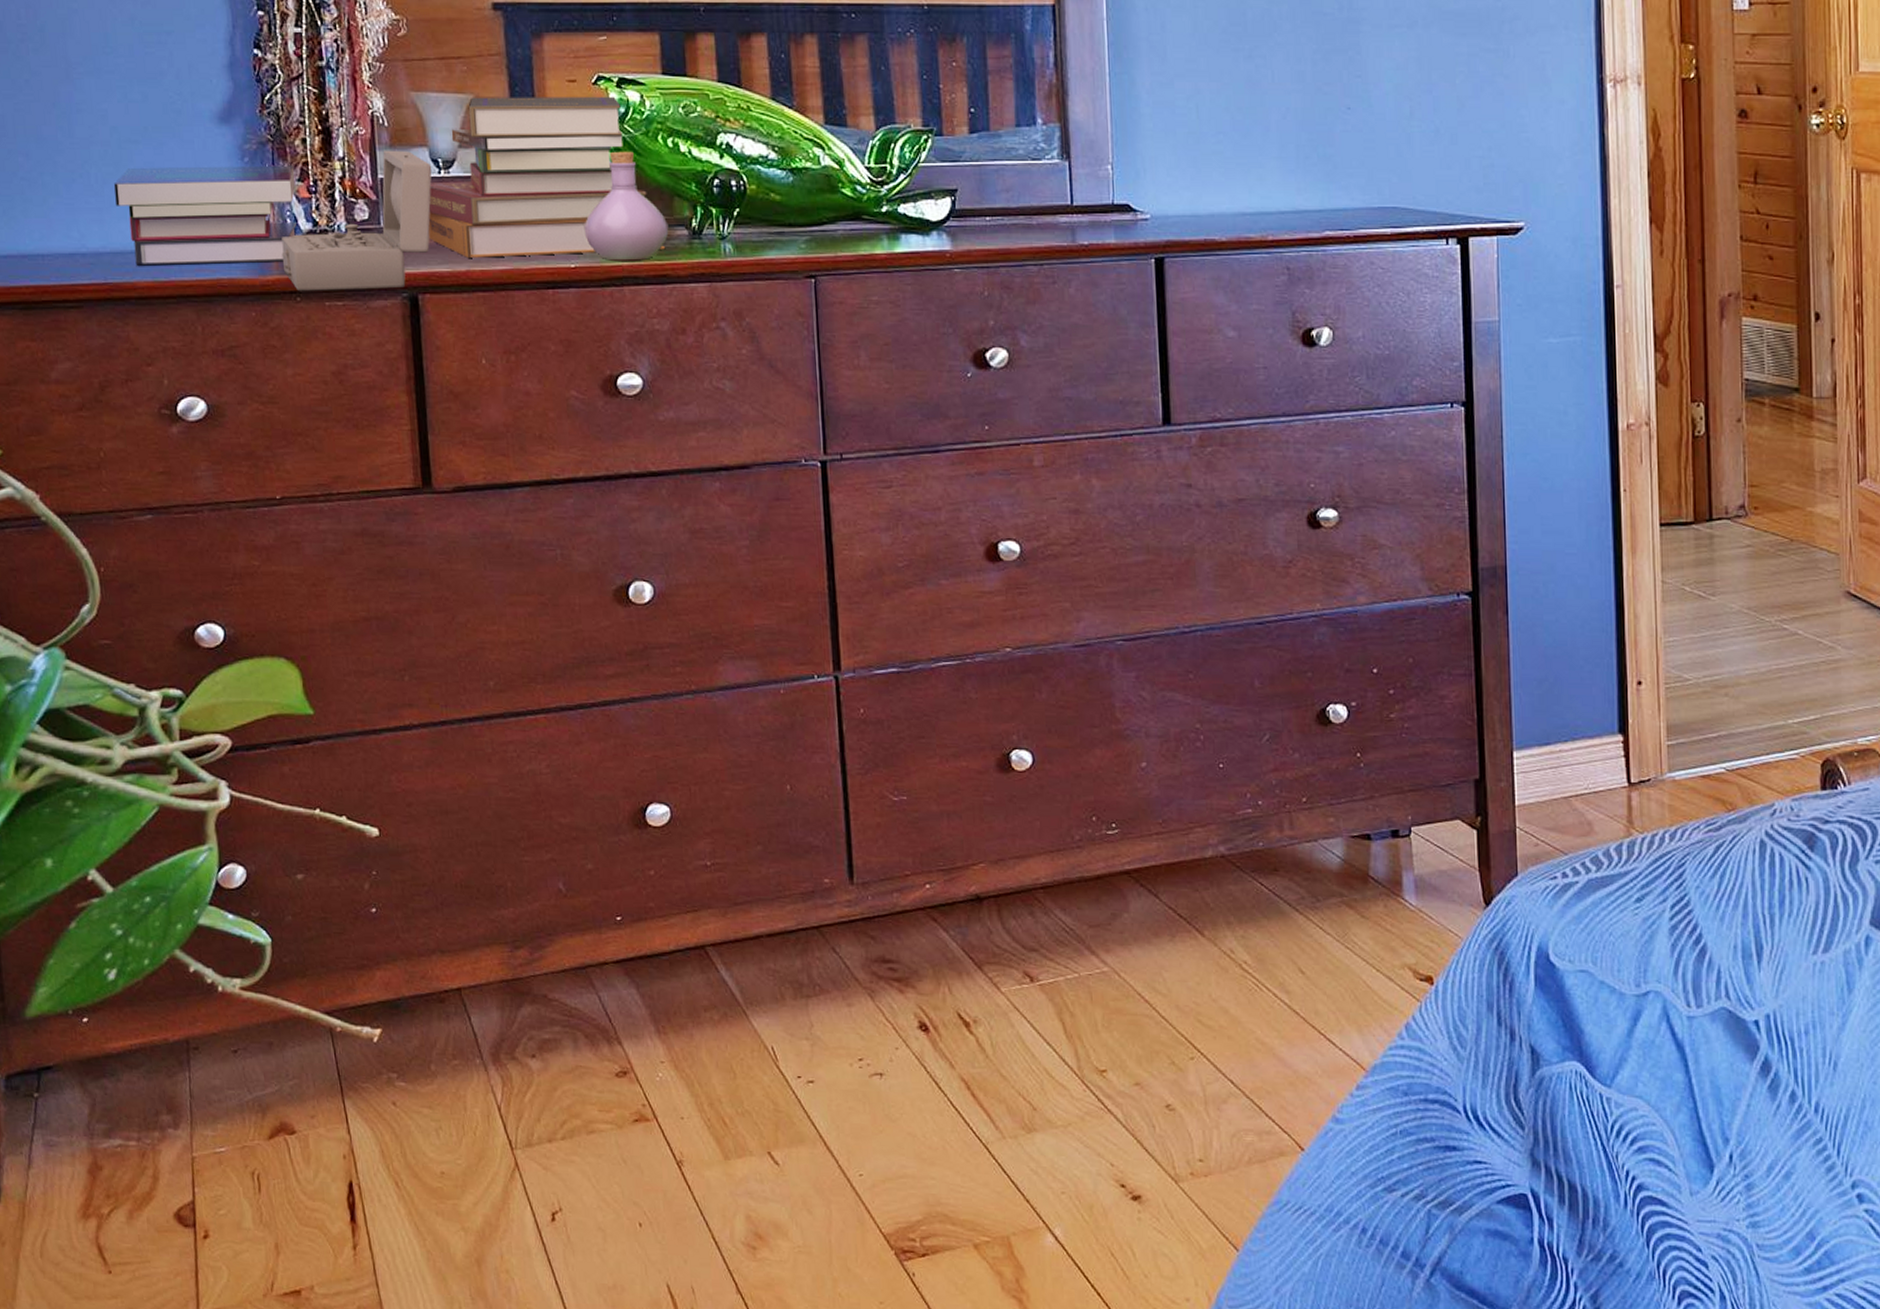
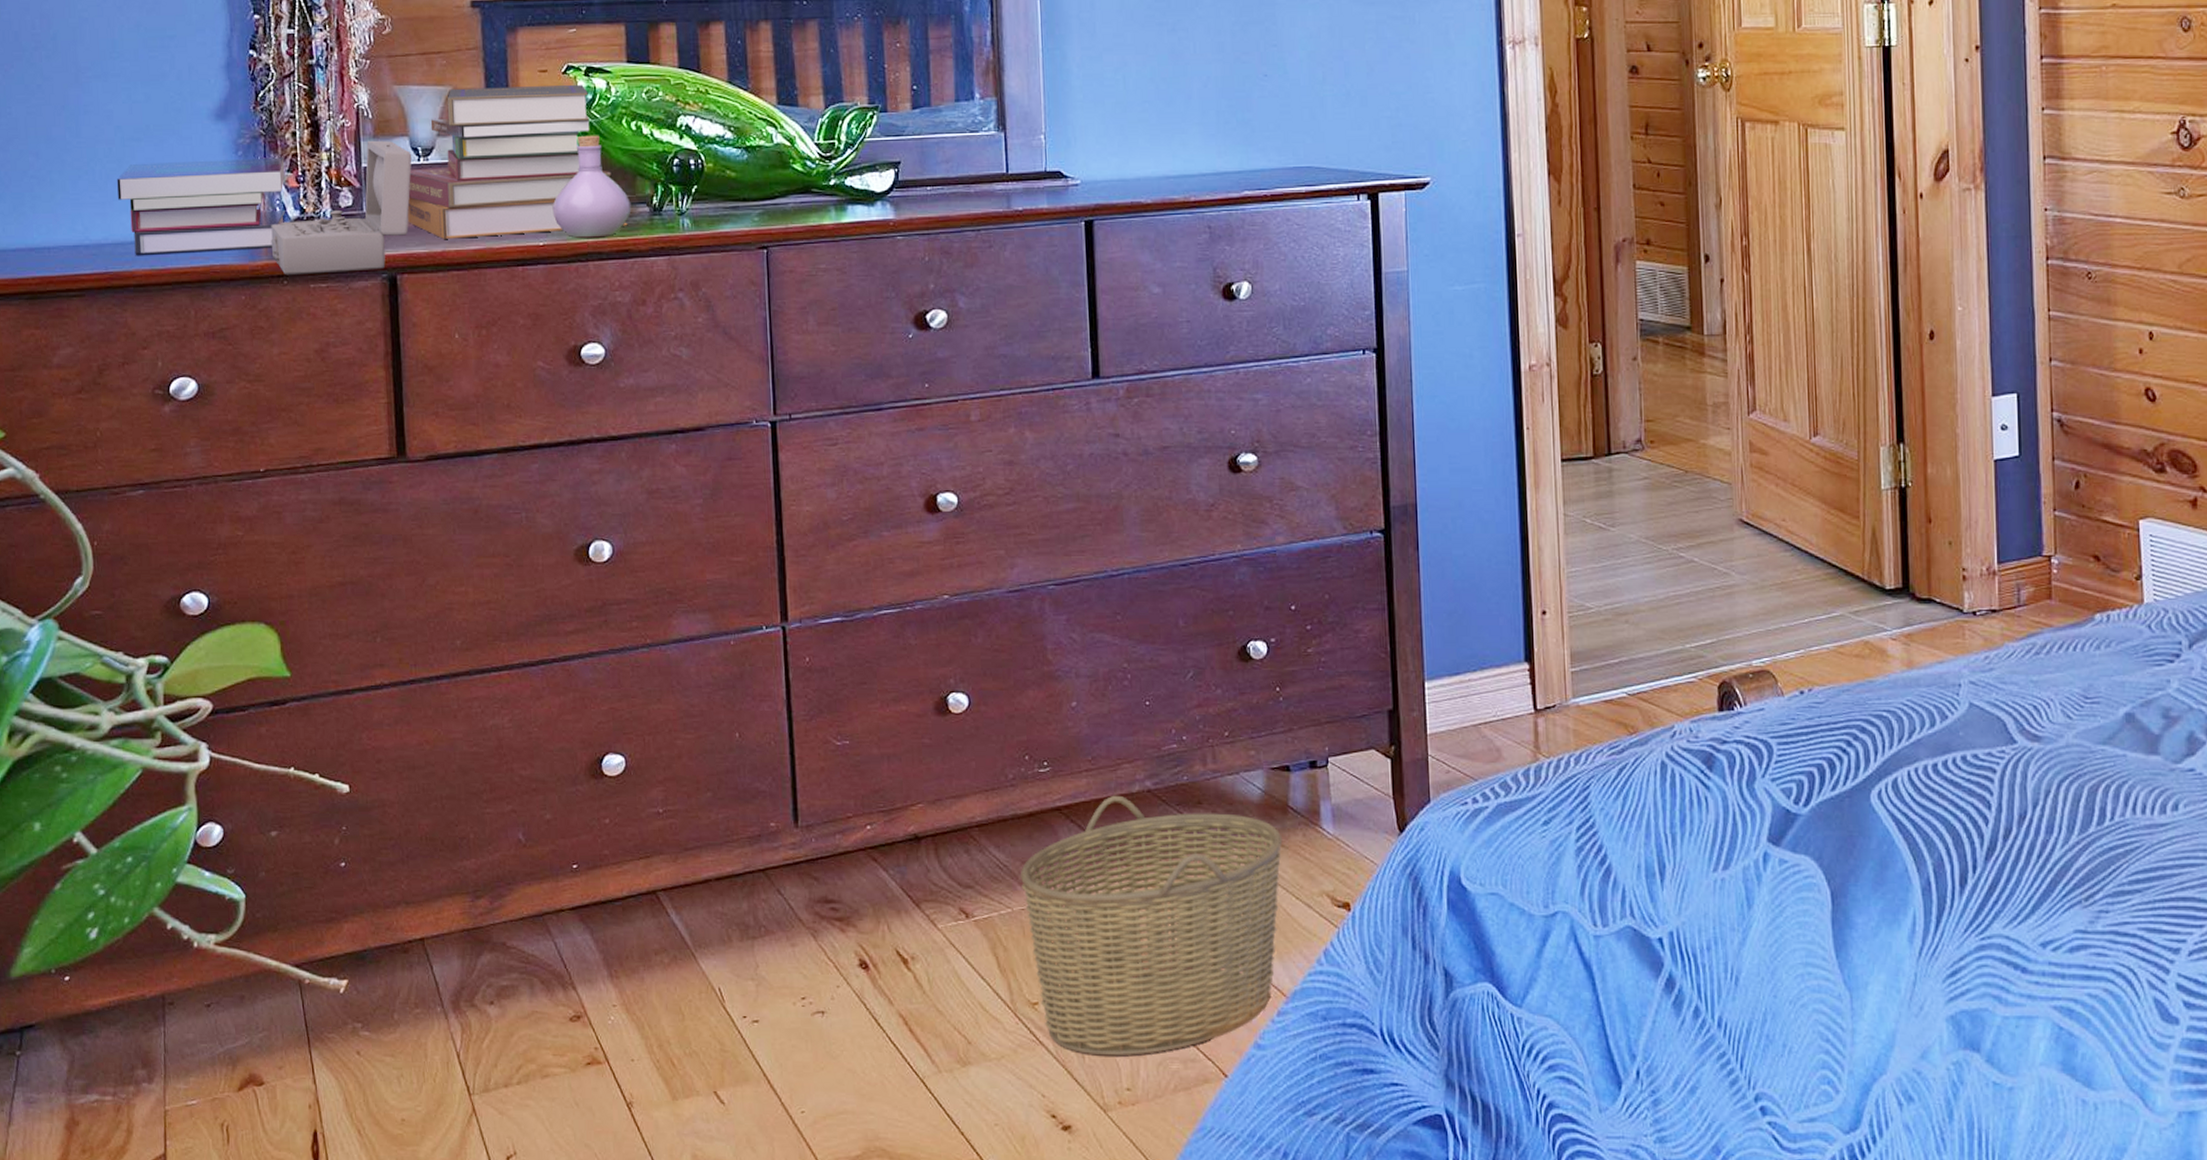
basket: none [1087,859,1363,1127] -> present [1020,795,1283,1056]

